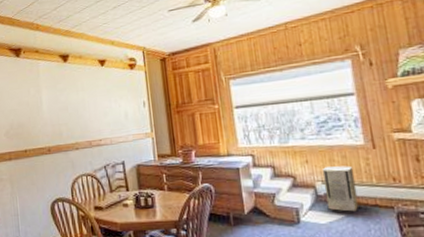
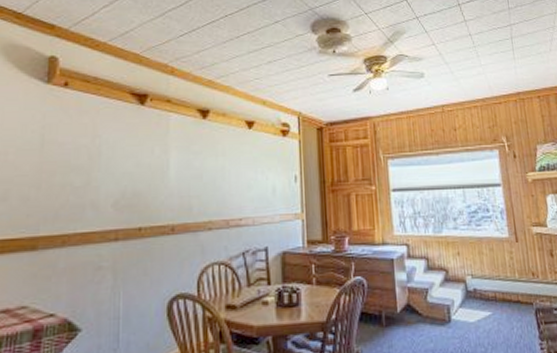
air purifier: present [321,166,359,212] -> none [471,259,504,309]

